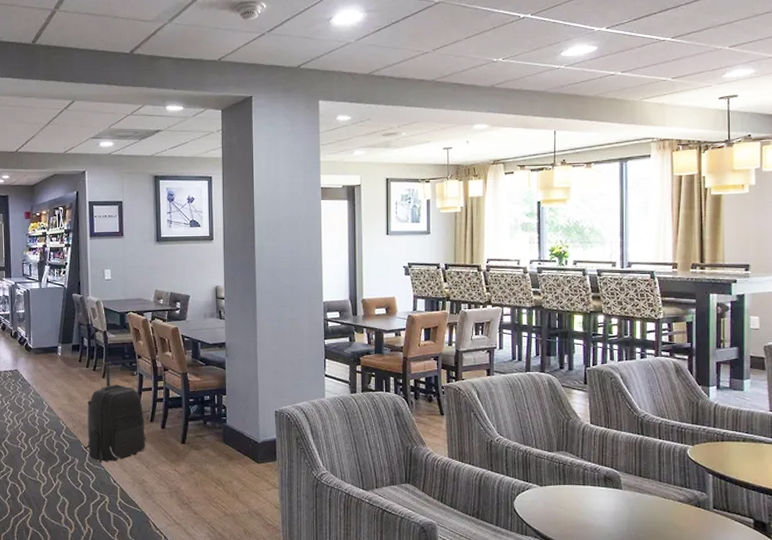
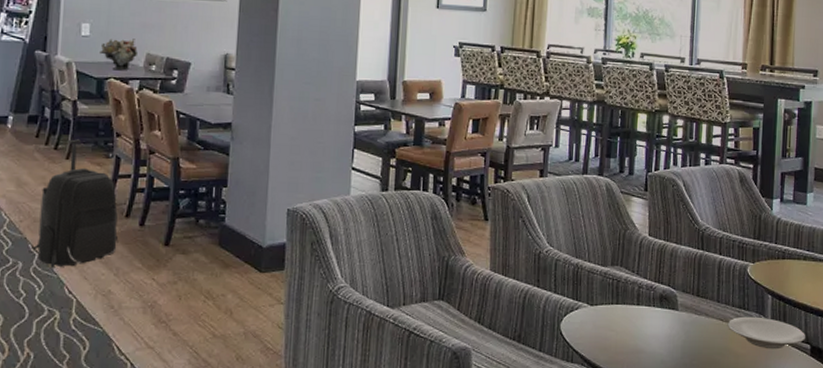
flower arrangement: none [120,279,148,306] -> present [100,39,138,71]
saucer: none [670,494,749,523] -> present [727,316,806,349]

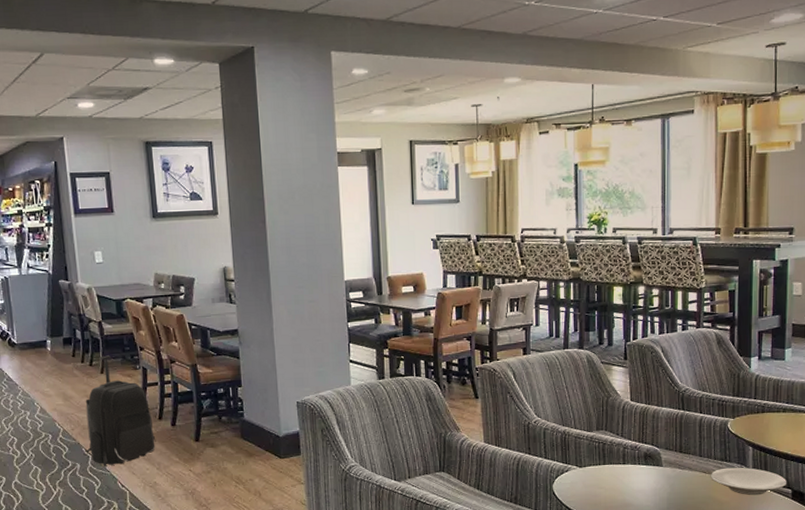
flower arrangement: present [100,39,138,71] -> none [114,261,147,292]

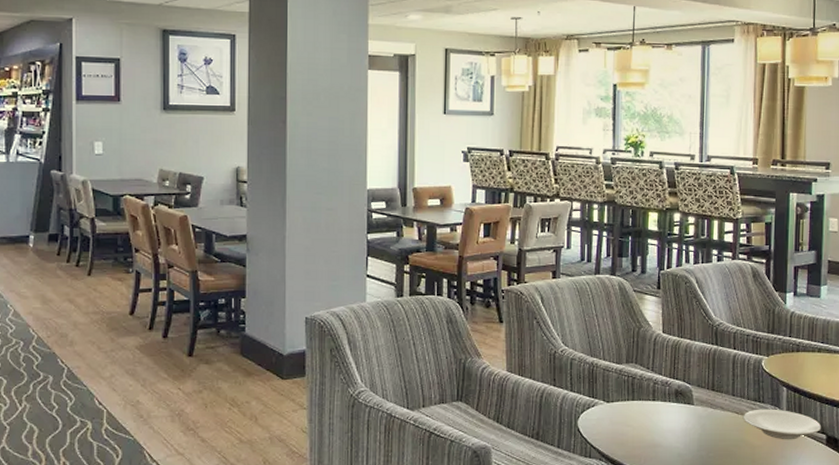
rolling backpack: present [83,355,156,467] -> none [58,256,144,380]

